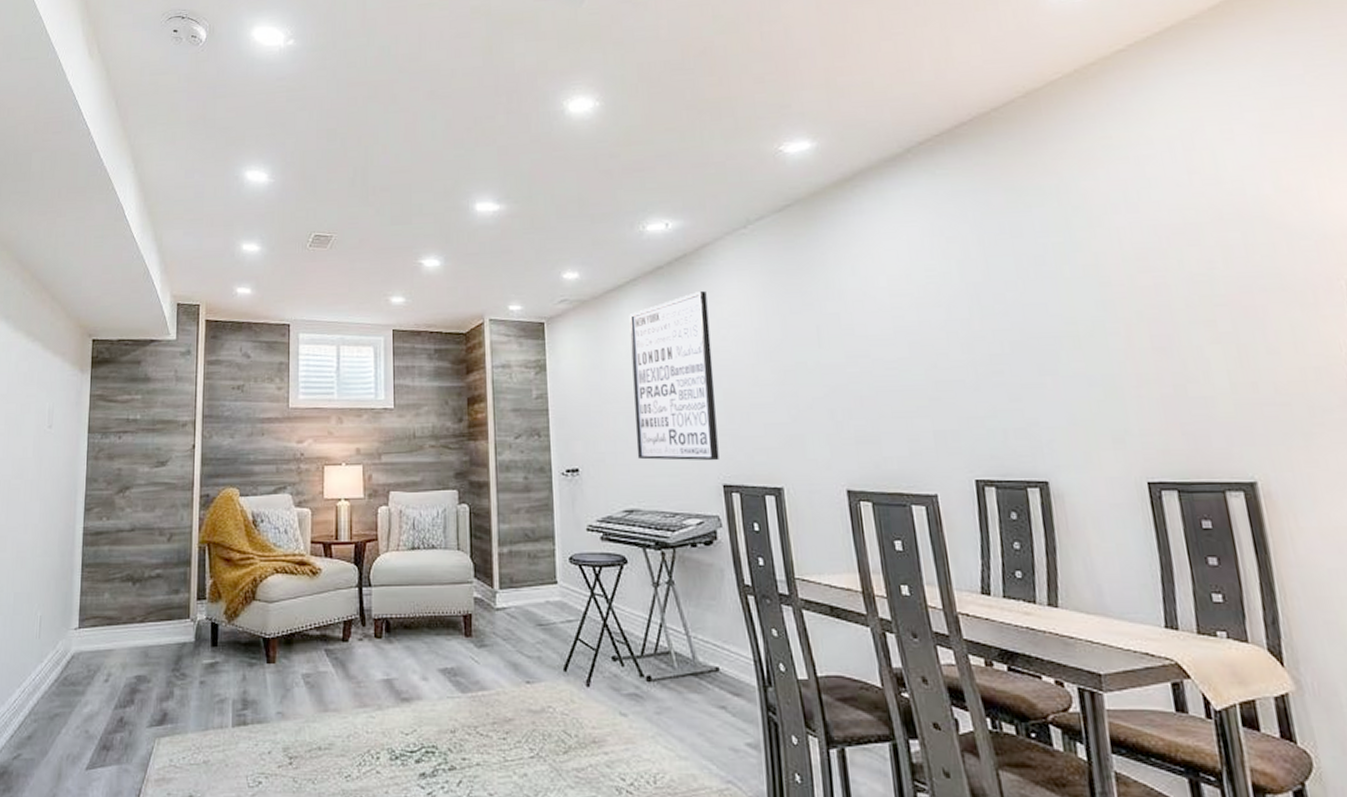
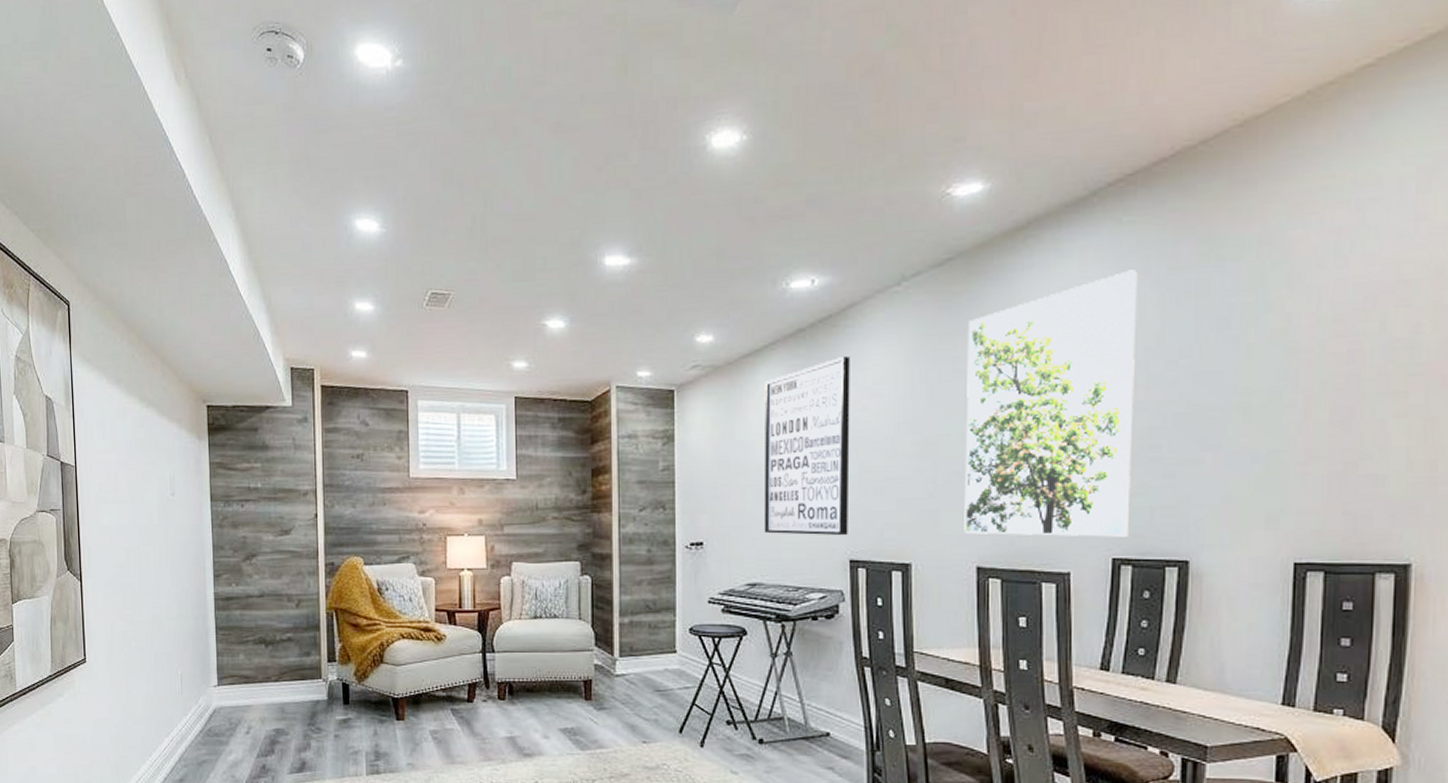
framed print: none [811,214,988,459] -> present [964,269,1138,537]

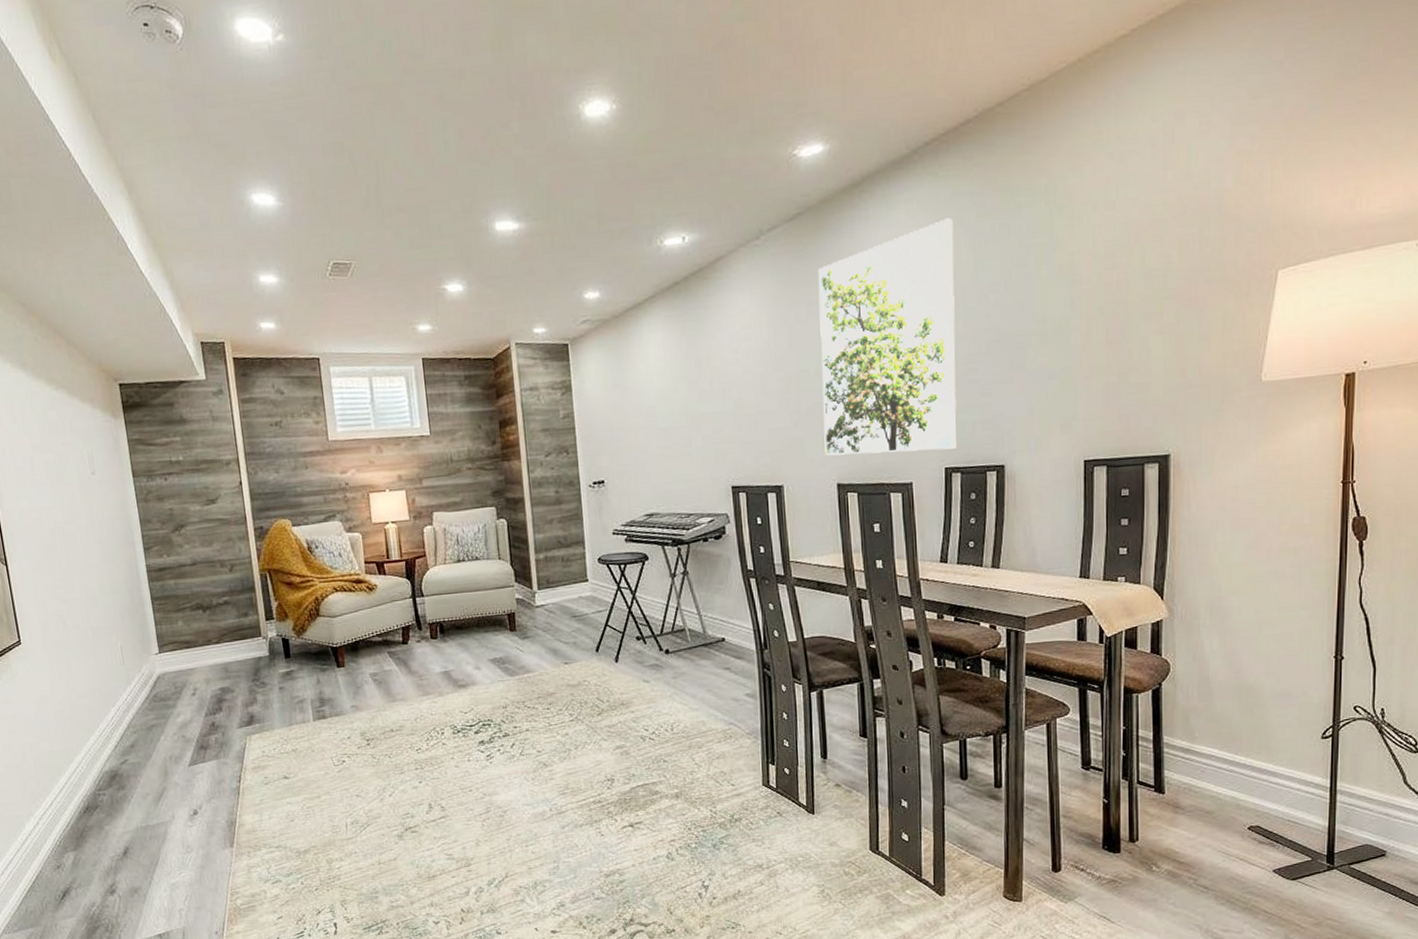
wall art: present [764,355,850,536] -> none [648,304,729,469]

